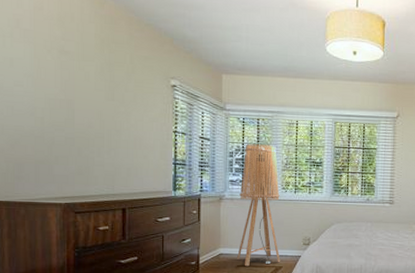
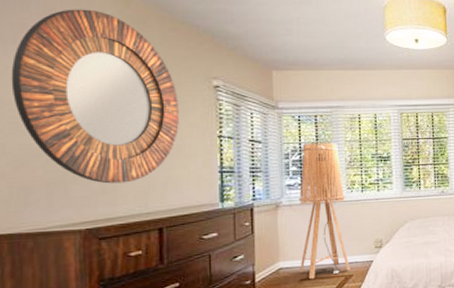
home mirror: none [8,7,143,167] -> present [11,9,180,184]

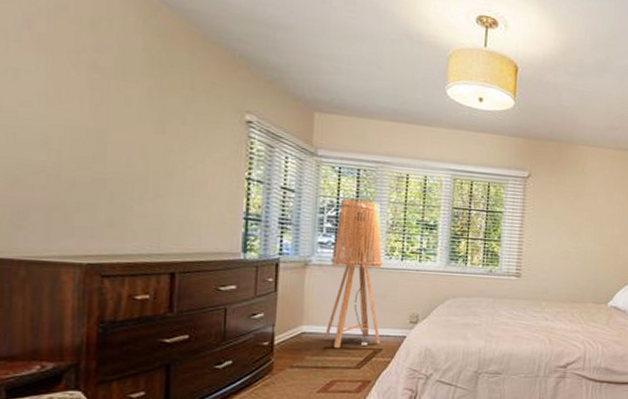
home mirror: present [11,9,180,184] -> none [11,9,205,218]

